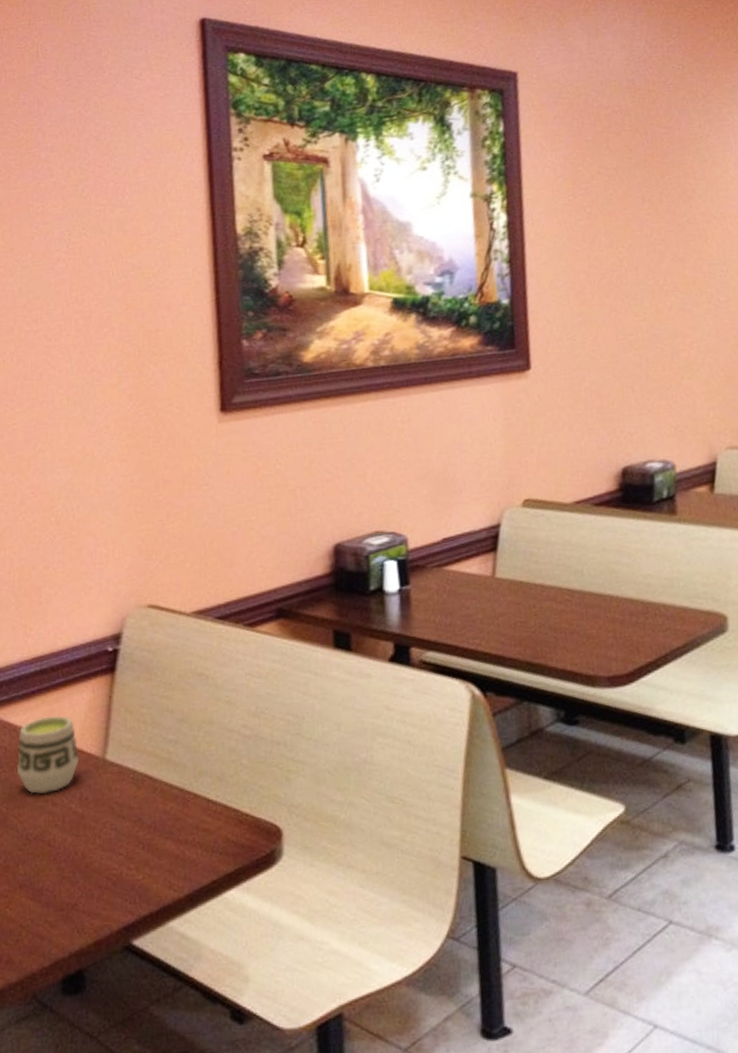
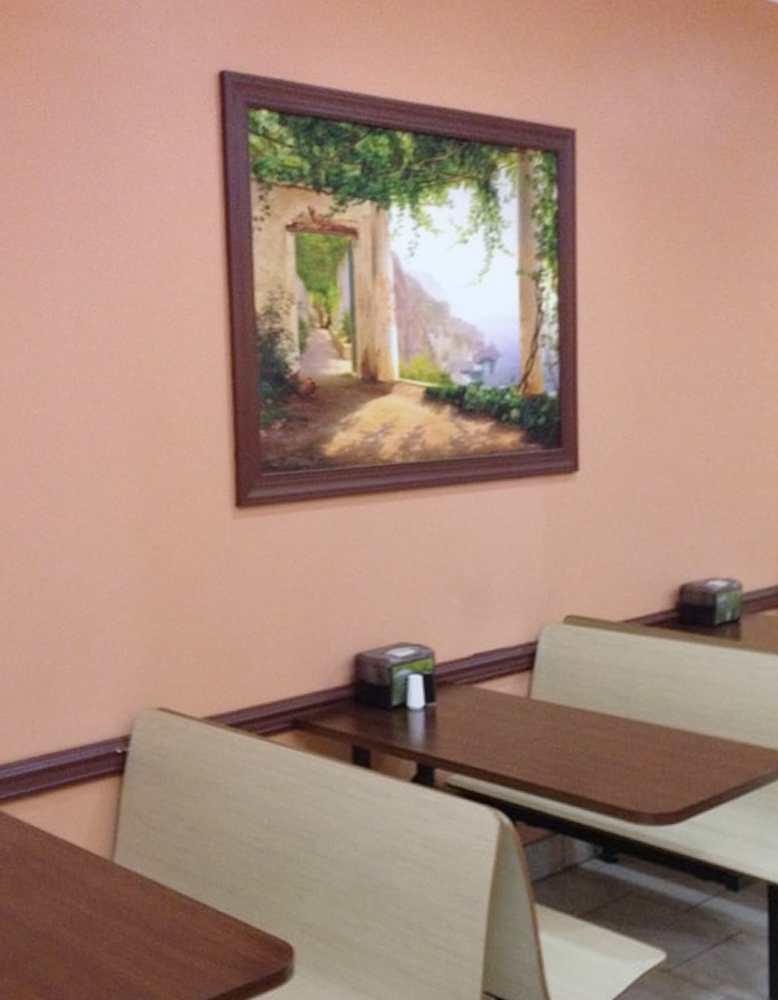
cup: present [16,715,80,794] -> none [24,815,88,893]

